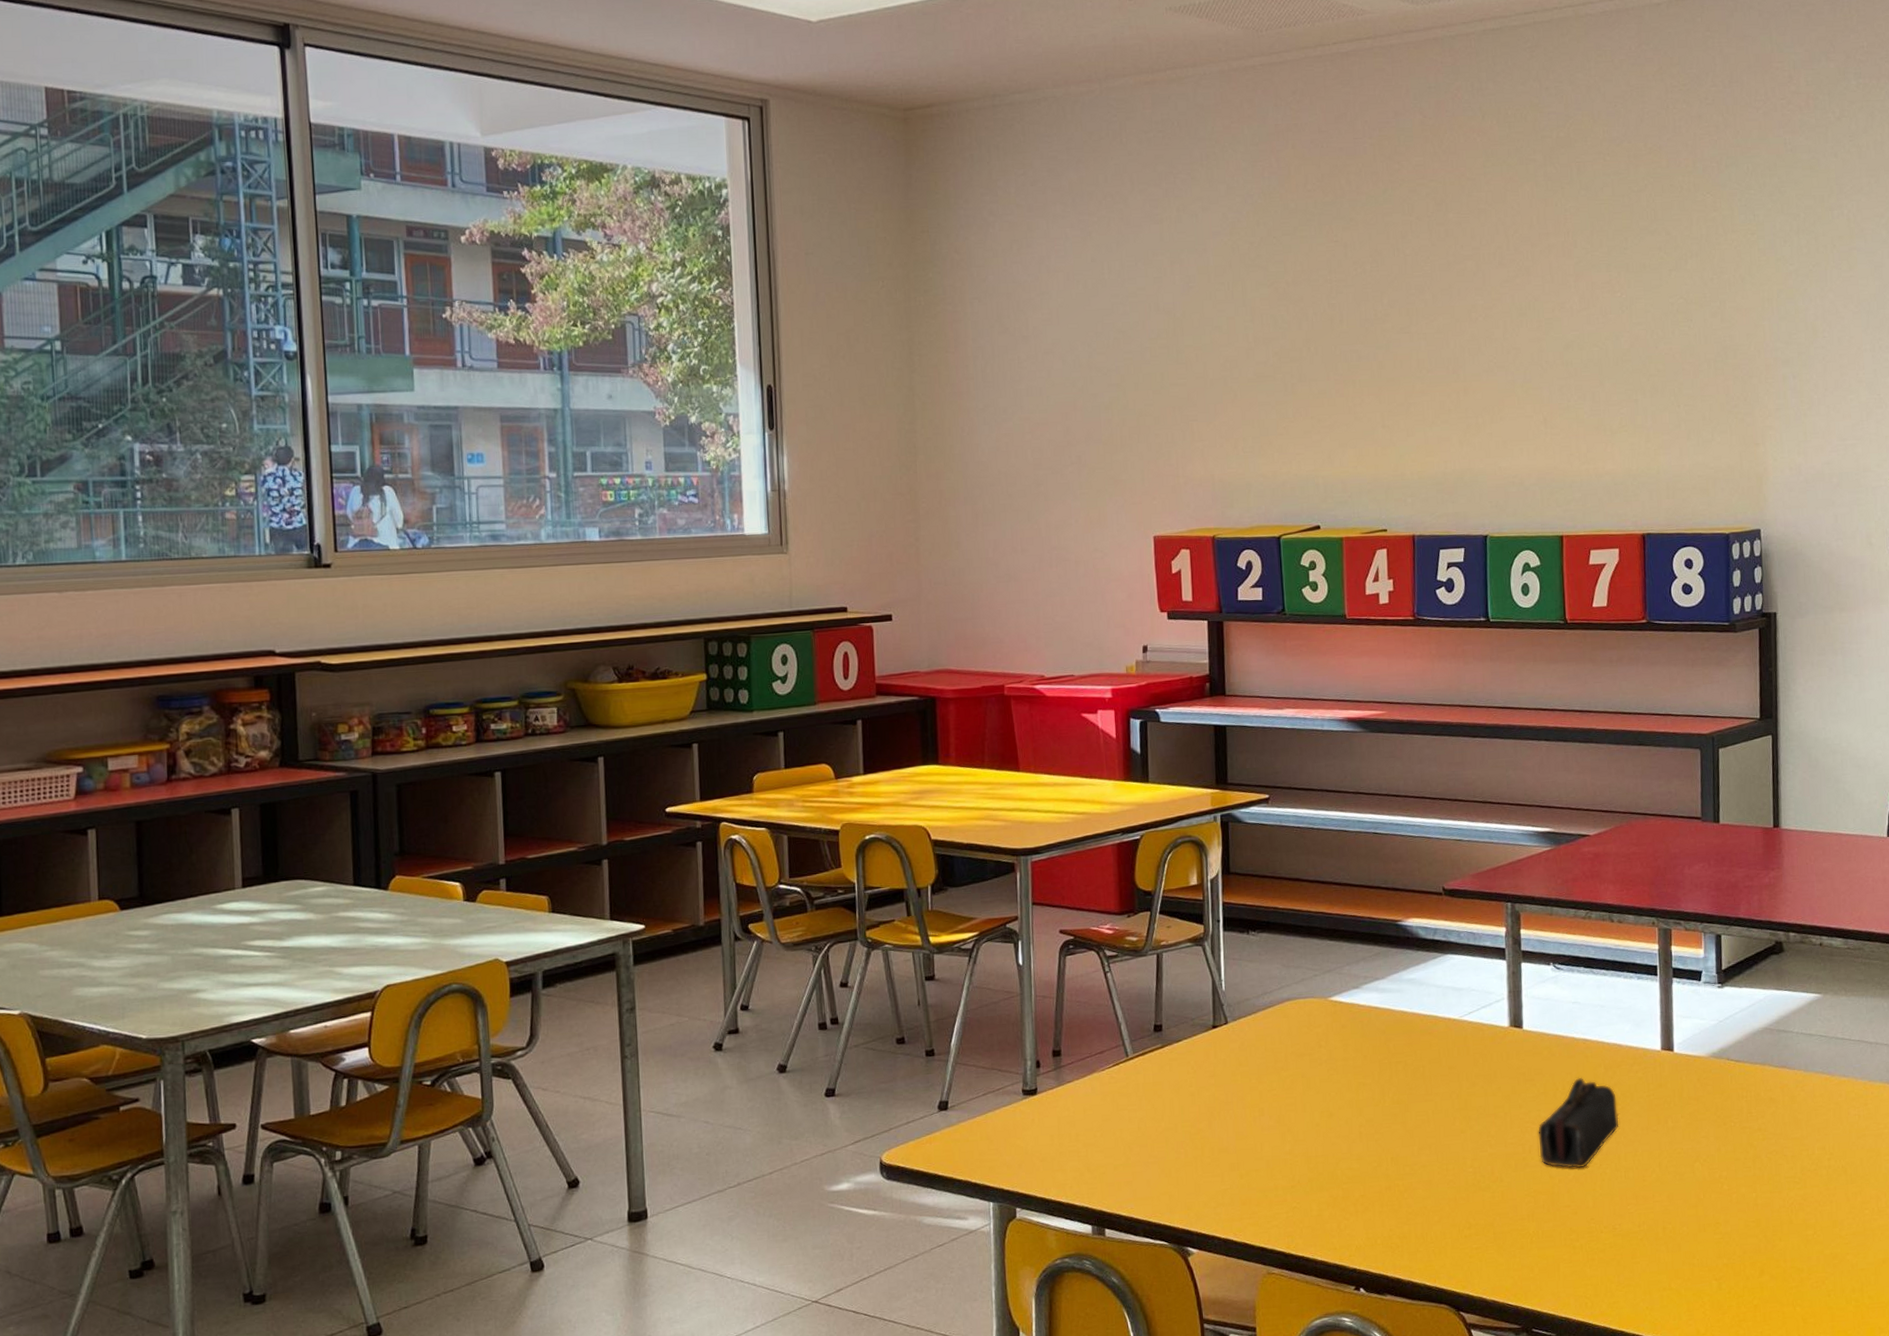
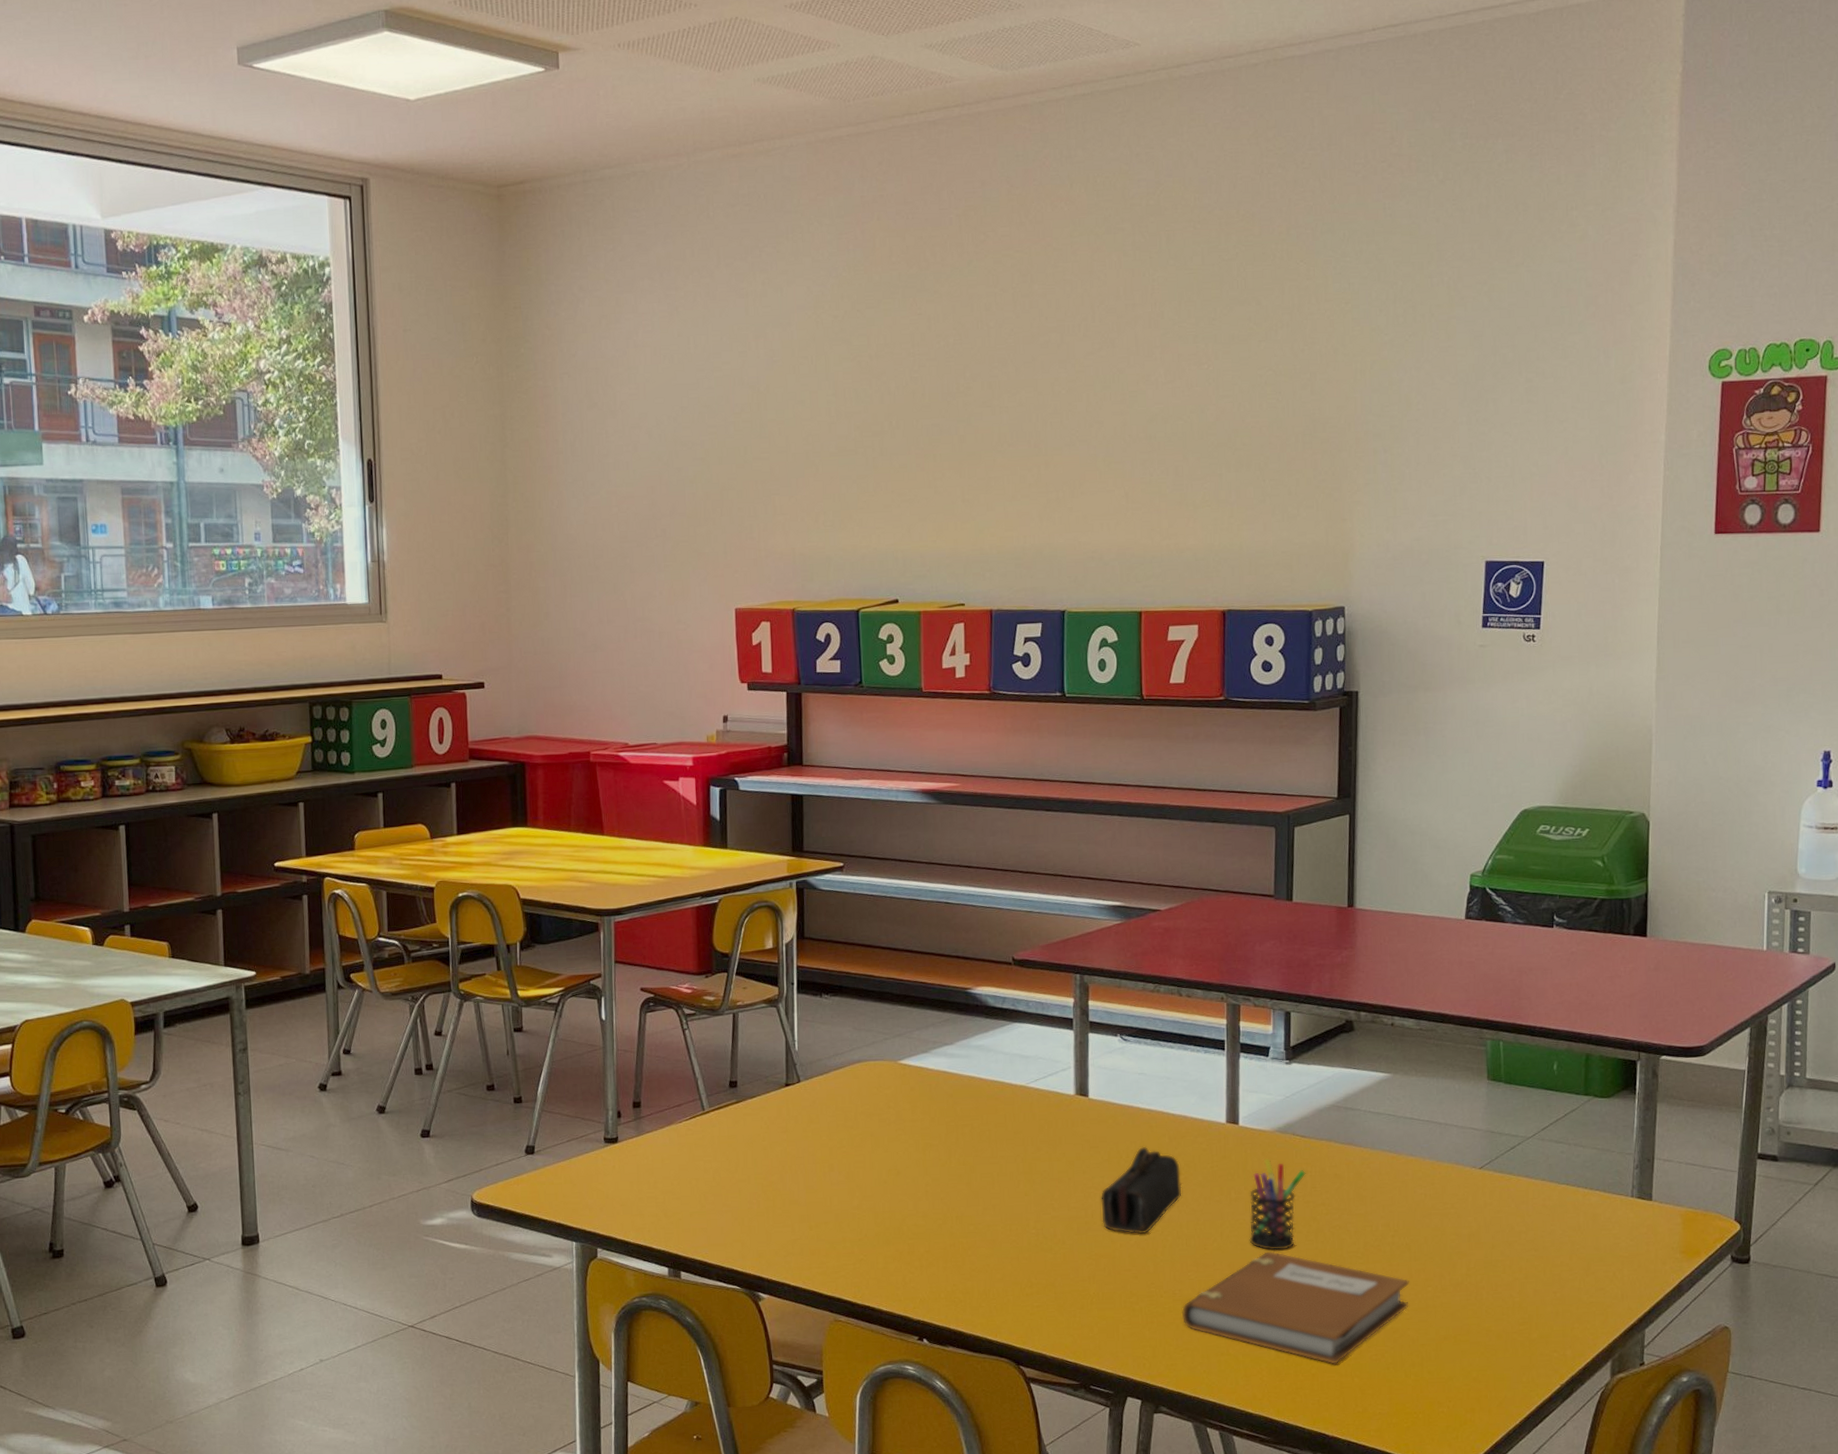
notebook: none [1622,1179,1847,1294] -> present [1181,1250,1409,1365]
pen holder: none [1686,1084,1742,1180] -> present [1249,1158,1306,1251]

